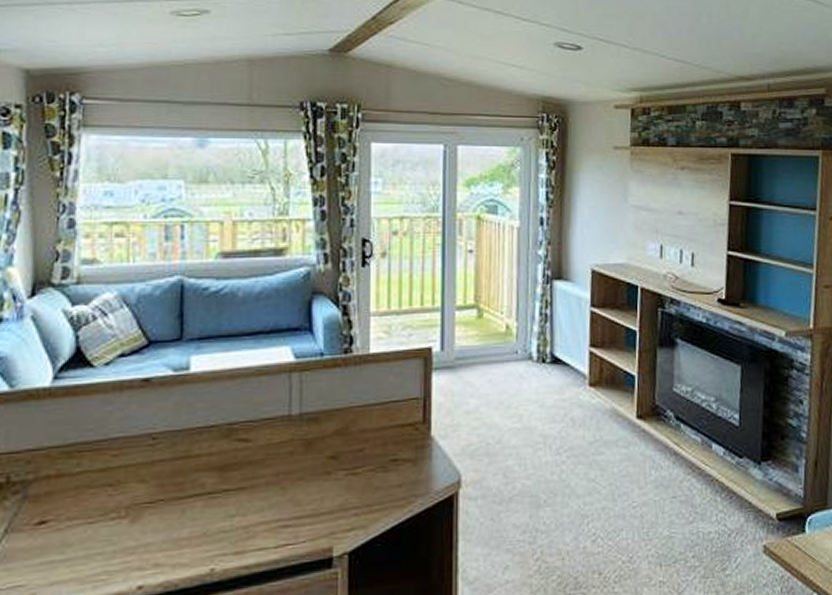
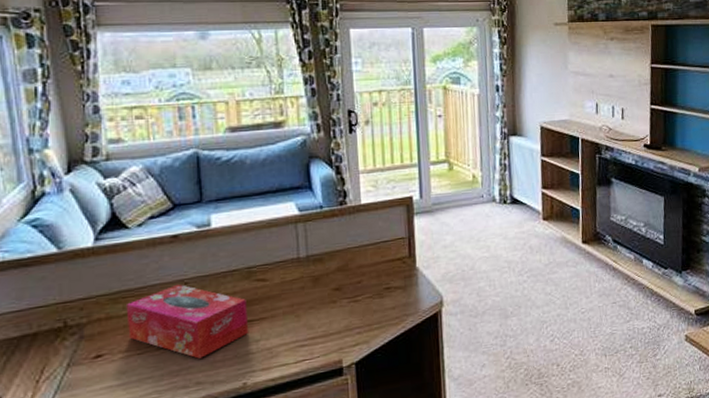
tissue box: none [80,438,223,534] -> present [125,284,248,359]

